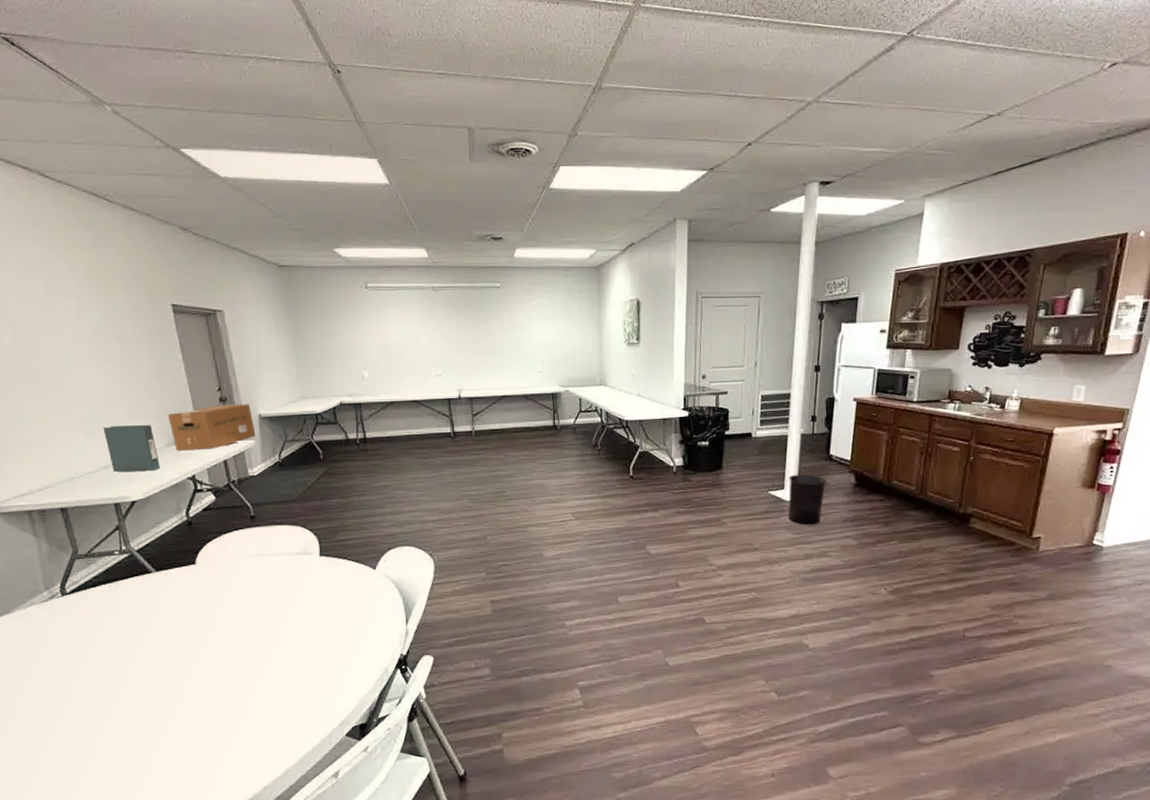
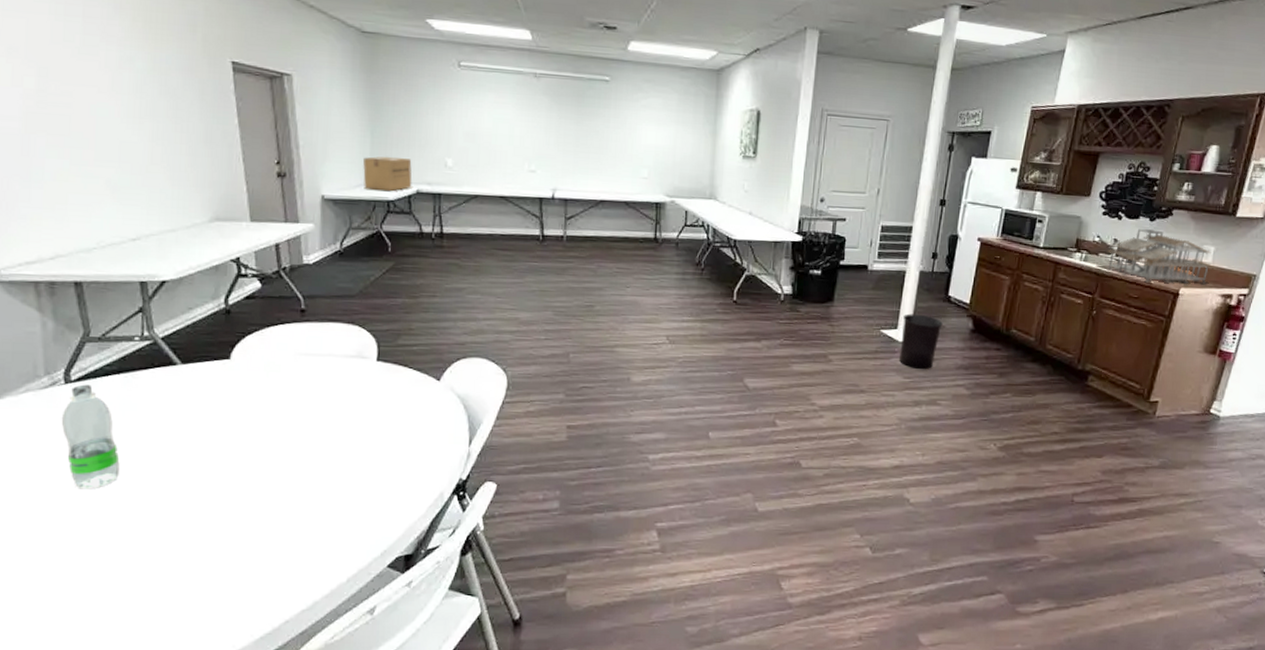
bottle: none [62,595,114,685] -> present [61,384,120,490]
binder: present [103,425,160,473] -> none [135,192,199,249]
box: present [168,404,256,451] -> none [215,180,316,231]
box: none [292,374,336,406] -> present [363,156,412,192]
dish rack: none [979,375,1088,426] -> present [1106,229,1216,285]

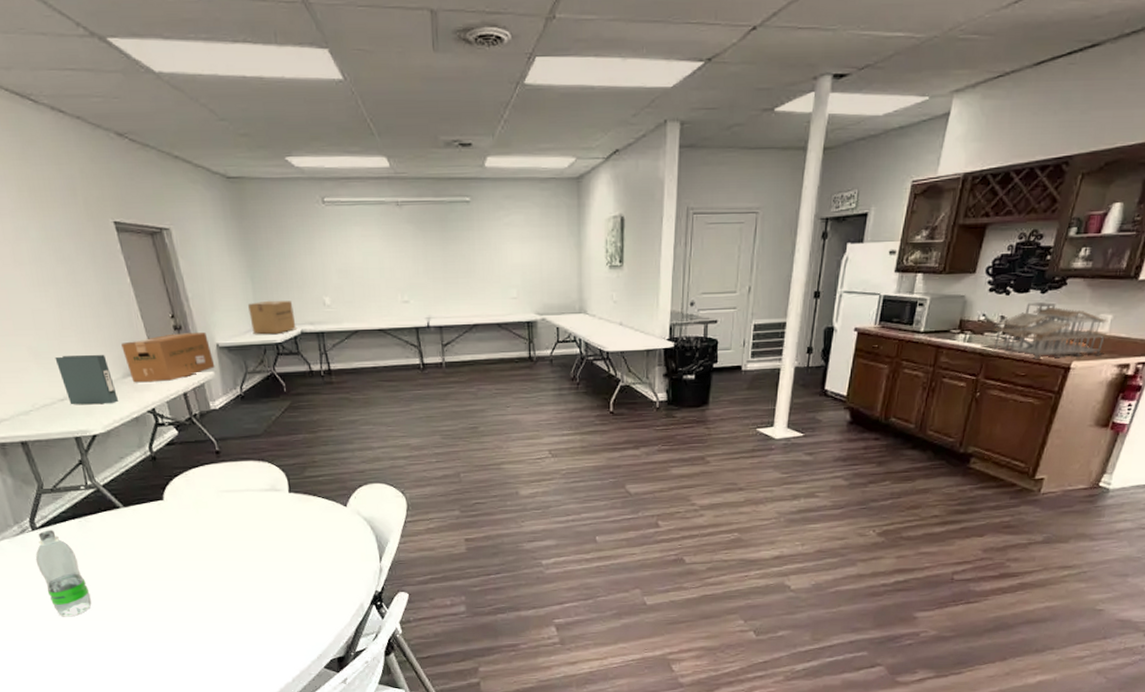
binder: none [135,192,199,249] -> present [55,355,118,405]
box: none [215,180,316,231] -> present [121,333,215,383]
waste bin: present [900,313,943,369] -> none [777,410,820,464]

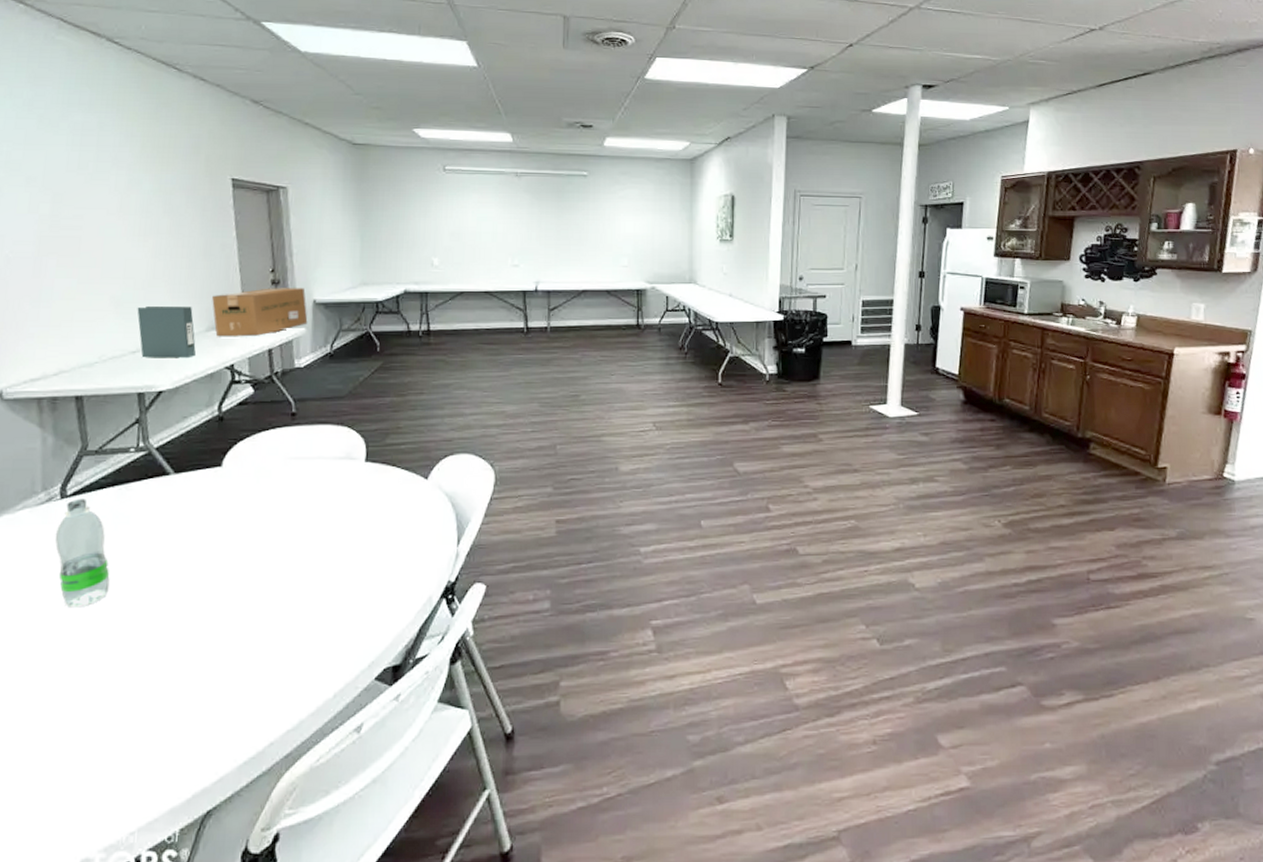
box: present [248,300,296,335] -> none [353,259,400,293]
dish rack: present [992,302,1113,359] -> none [1093,290,1209,344]

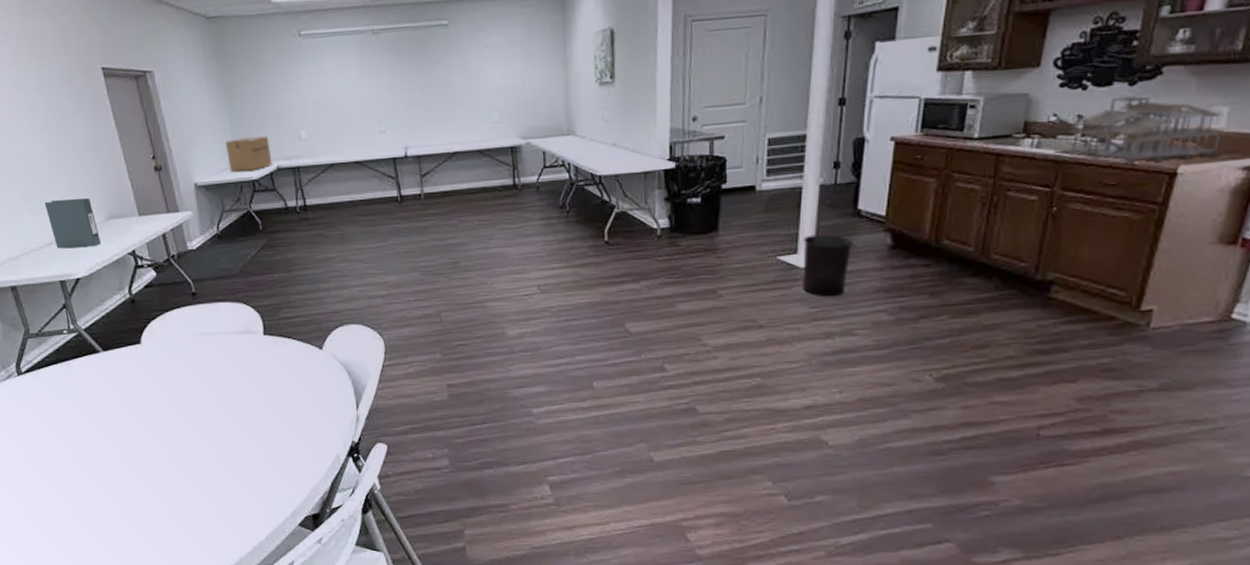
bottle: present [54,499,110,608] -> none [20,375,70,465]
box: present [212,288,308,337] -> none [105,172,193,225]
box: none [353,259,400,293] -> present [226,136,273,173]
waste bin: none [891,388,933,444] -> present [803,234,853,296]
dish rack: none [1093,290,1209,344] -> present [1067,96,1232,165]

